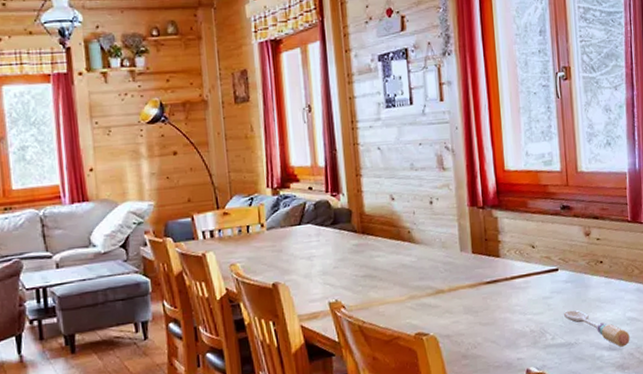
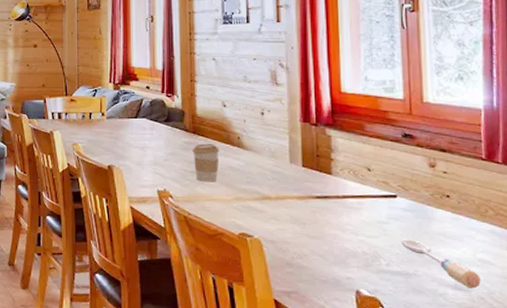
coffee cup: none [362,242,391,285] -> present [192,144,219,182]

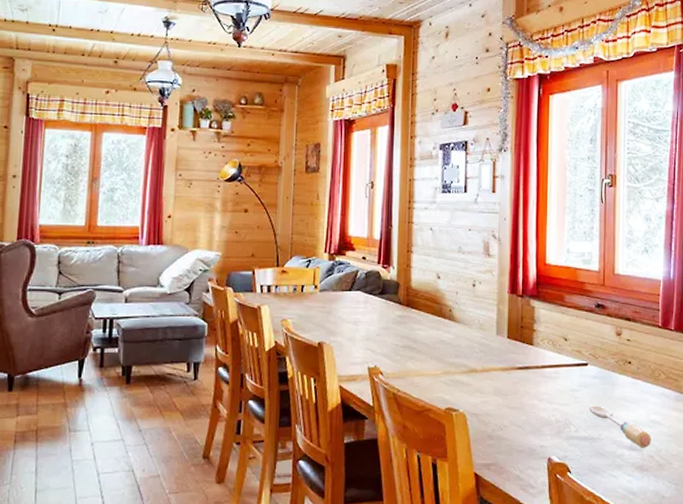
coffee cup: present [192,144,219,182] -> none [405,317,431,357]

